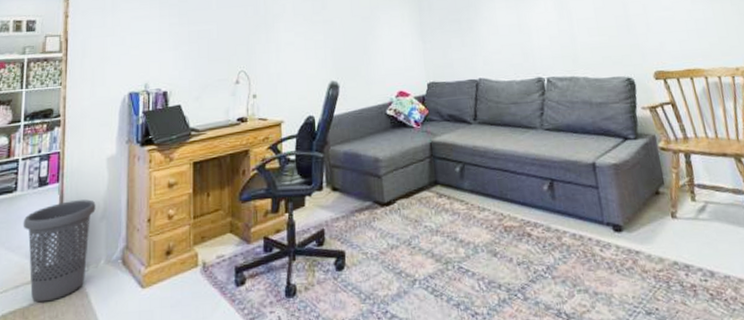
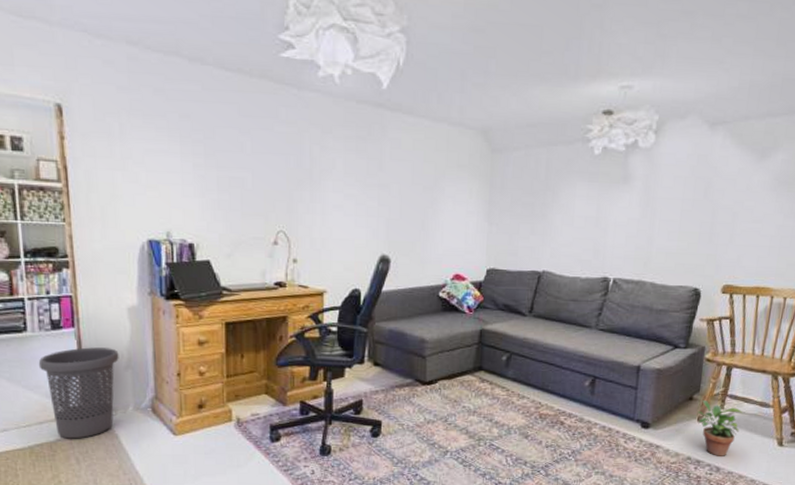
potted plant: none [668,192,721,258] -> present [697,399,743,456]

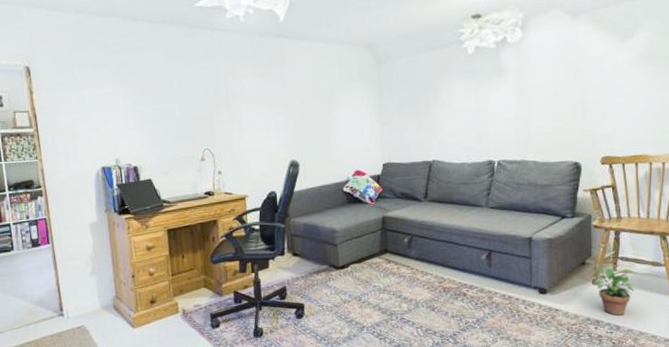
trash bin: present [38,347,119,439] -> none [23,258,86,337]

